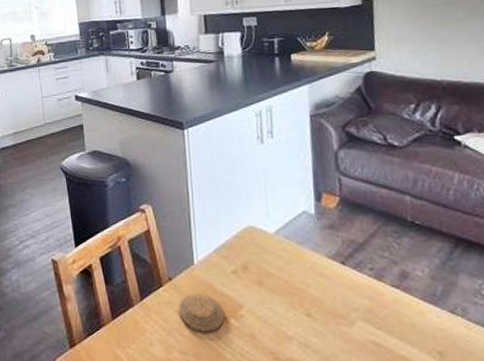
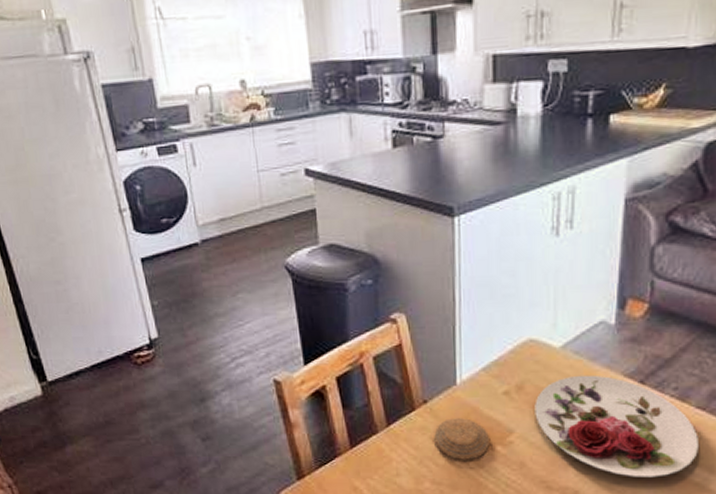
plate: none [258,256,400,350] -> present [534,375,700,478]

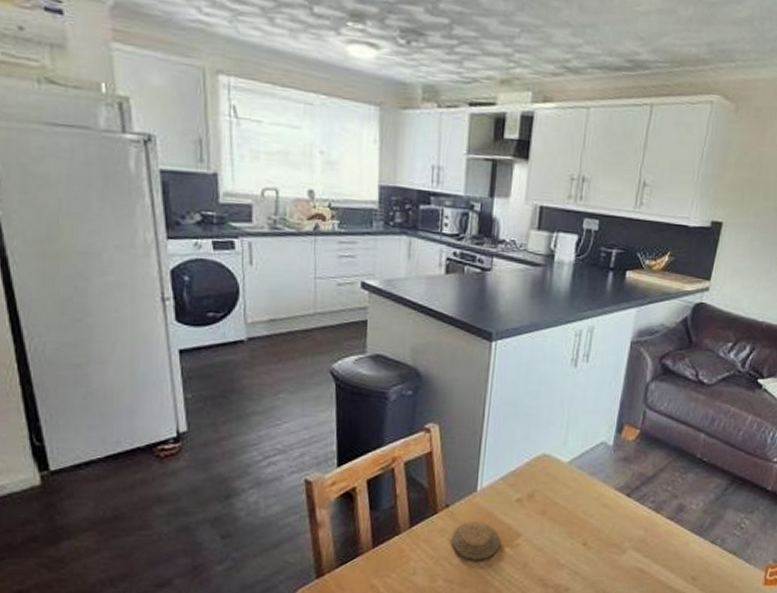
plate: present [534,375,700,478] -> none [540,487,667,576]

